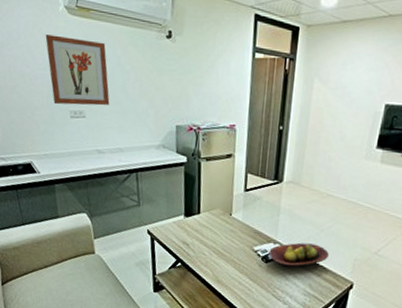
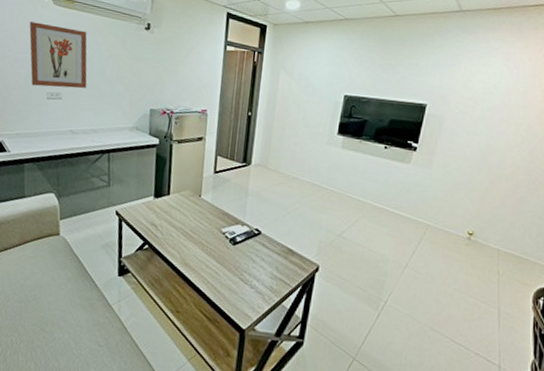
fruit bowl: present [269,242,329,268] -> none [236,224,295,250]

